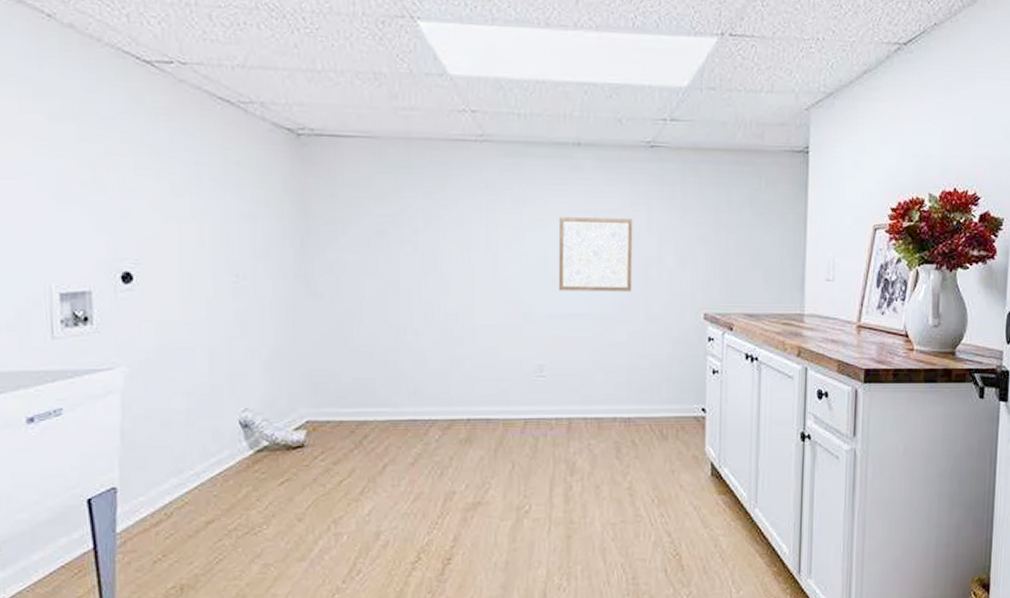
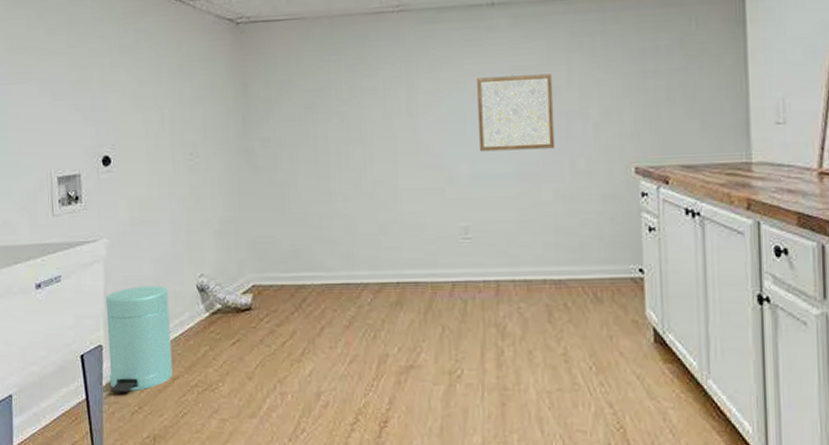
trash can: none [122,421,206,539] -> present [105,286,173,392]

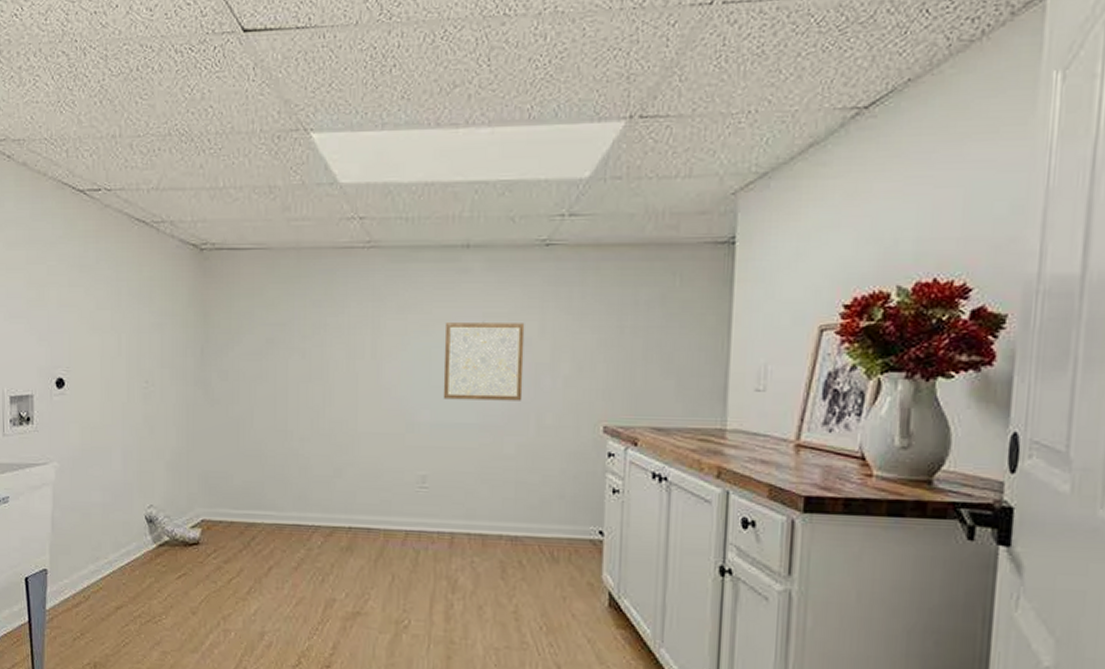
trash can: present [105,286,173,392] -> none [53,513,116,618]

